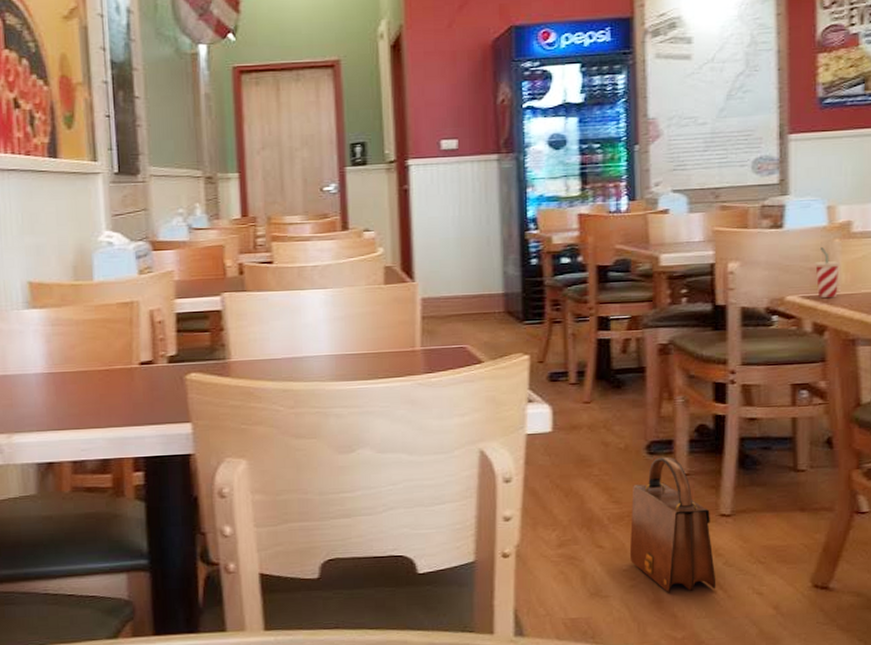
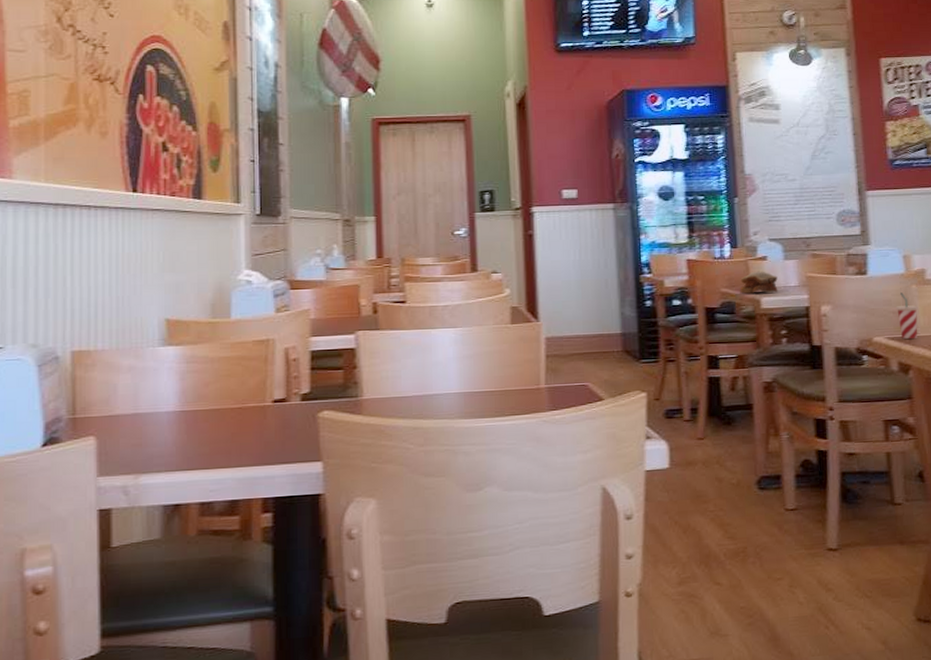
handbag: present [629,457,716,593] -> none [745,492,828,631]
sandwich: none [636,225,680,251] -> present [740,271,778,295]

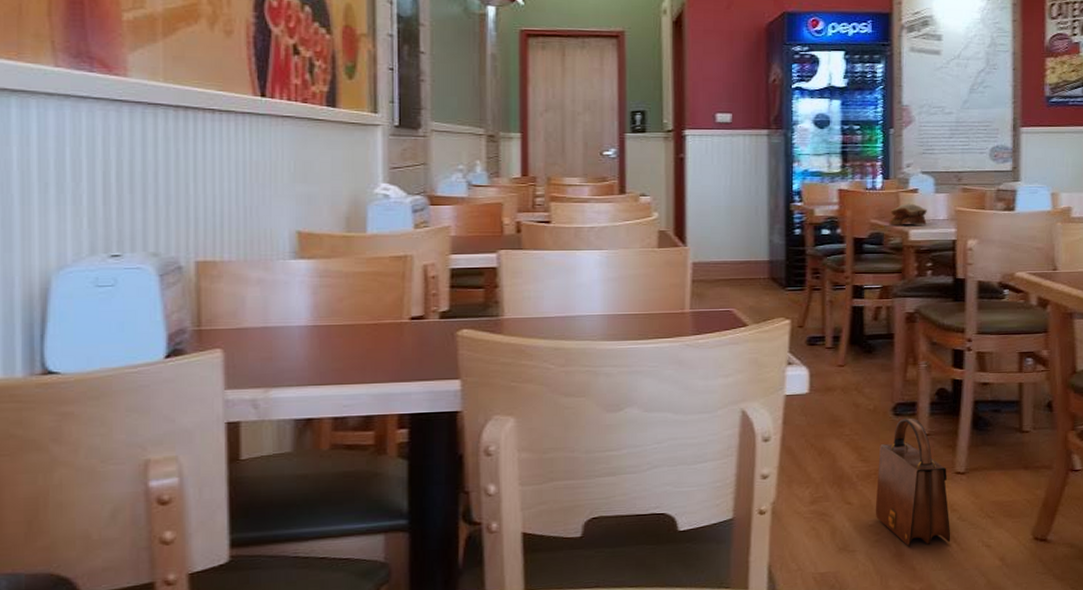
handbag: none [745,492,828,631] -> present [875,418,951,547]
beverage cup: present [895,292,919,339] -> none [1039,229,1062,275]

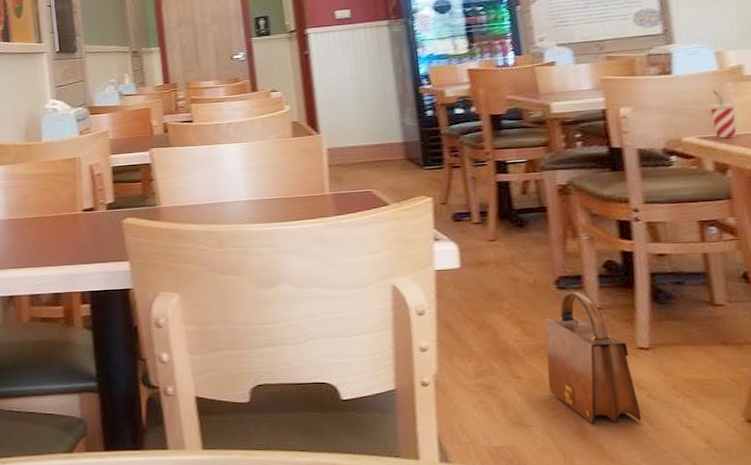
sandwich: present [889,203,927,227] -> none [527,76,570,100]
beverage cup: none [1039,229,1062,275] -> present [708,90,737,138]

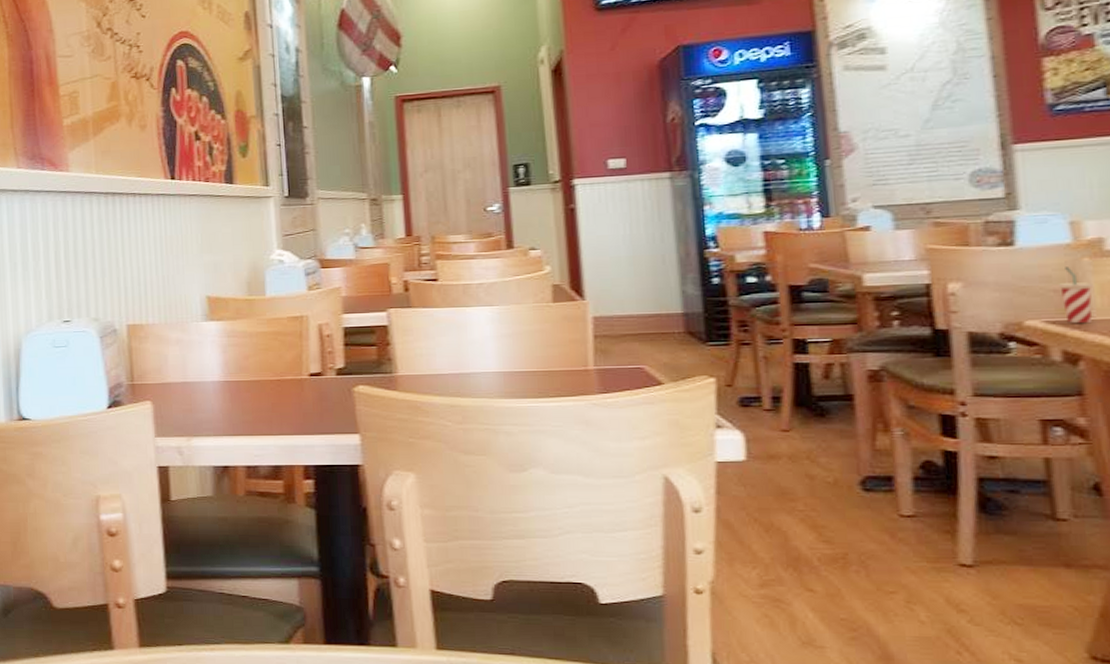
handbag: present [545,292,642,425] -> none [846,496,961,651]

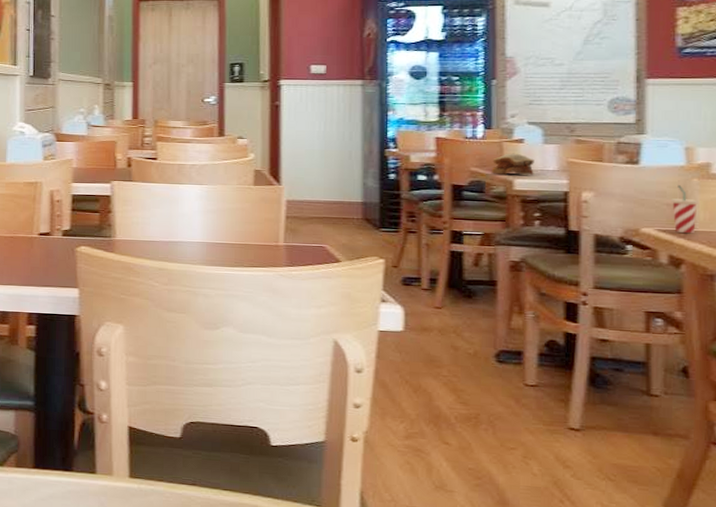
sandwich: none [834,243,887,271] -> present [491,153,534,176]

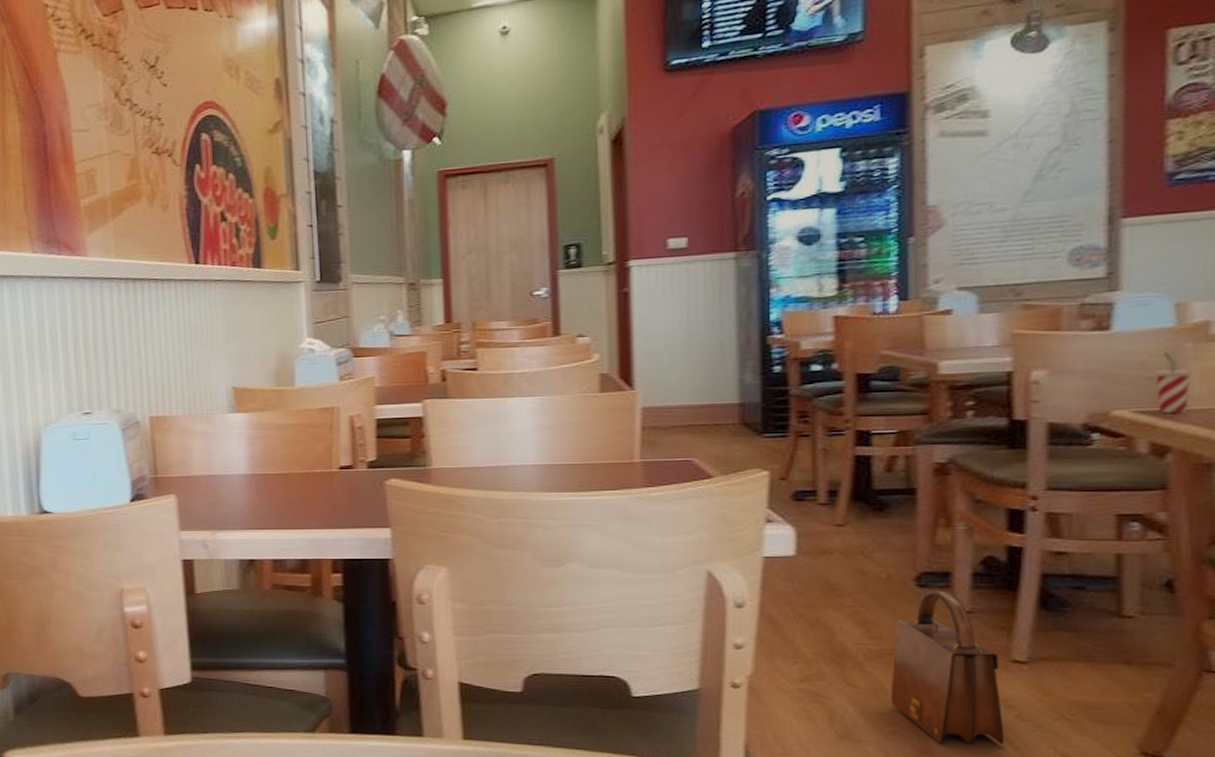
handbag: none [475,367,564,500] -> present [890,591,1005,746]
sandwich: present [491,153,534,176] -> none [908,328,966,358]

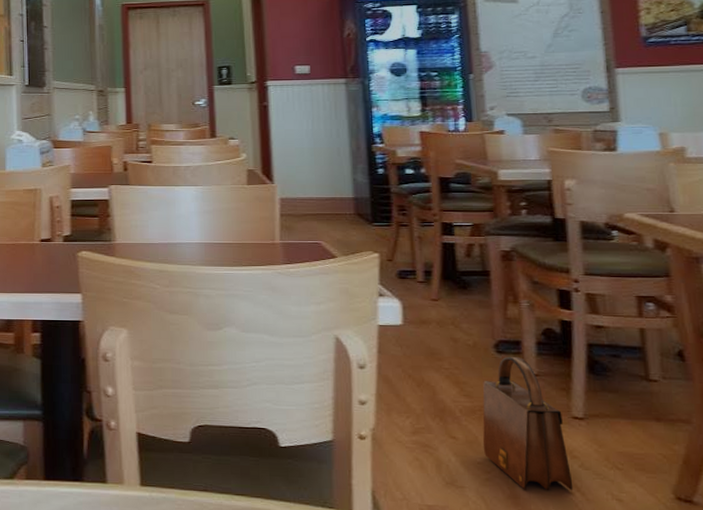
beverage cup: present [1153,352,1194,413] -> none [650,170,678,216]

